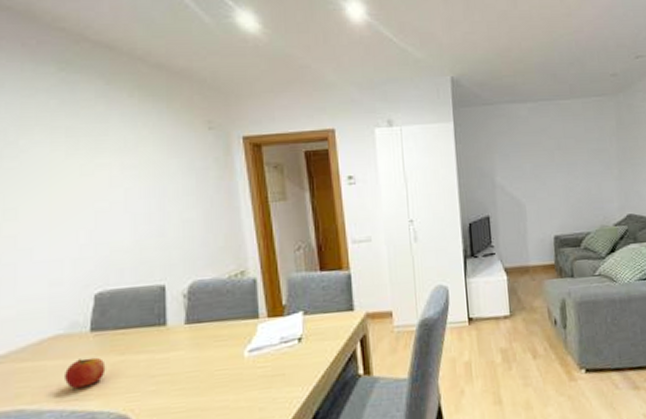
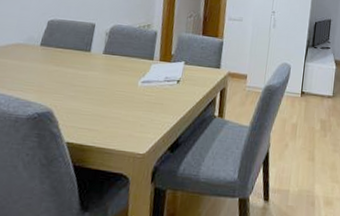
fruit: present [65,357,106,388] -> none [17,63,45,84]

